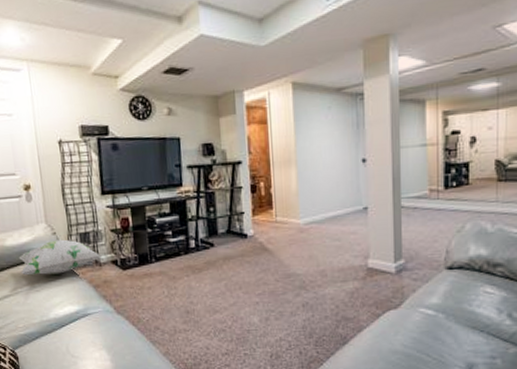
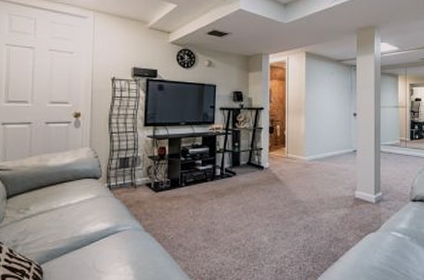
decorative pillow: present [18,239,102,276] -> none [59,162,138,194]

